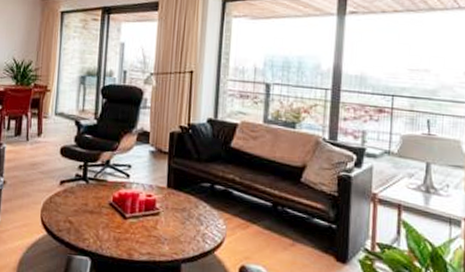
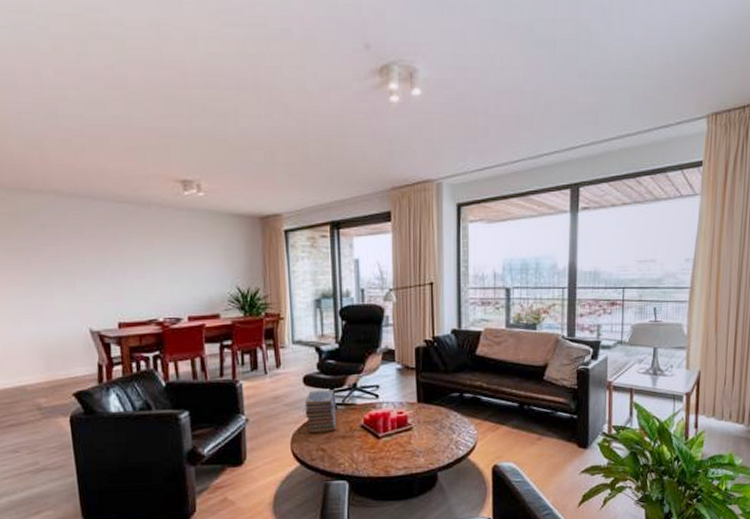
book stack: none [58,161,89,206] -> present [304,390,337,434]

